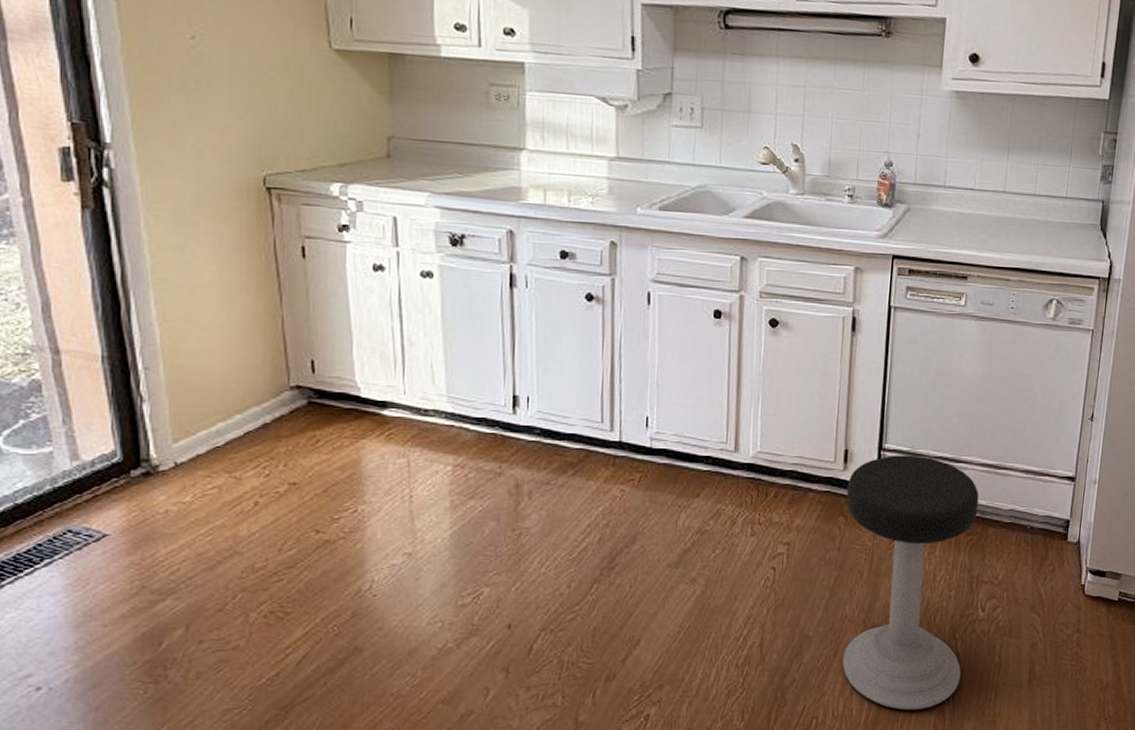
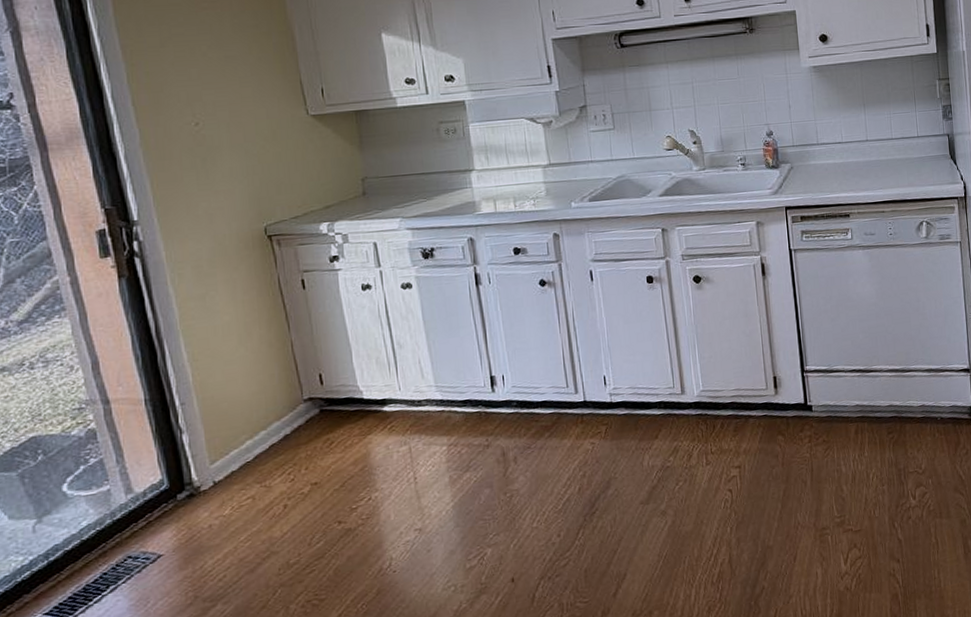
stool: present [842,455,979,710] -> none [780,371,906,600]

